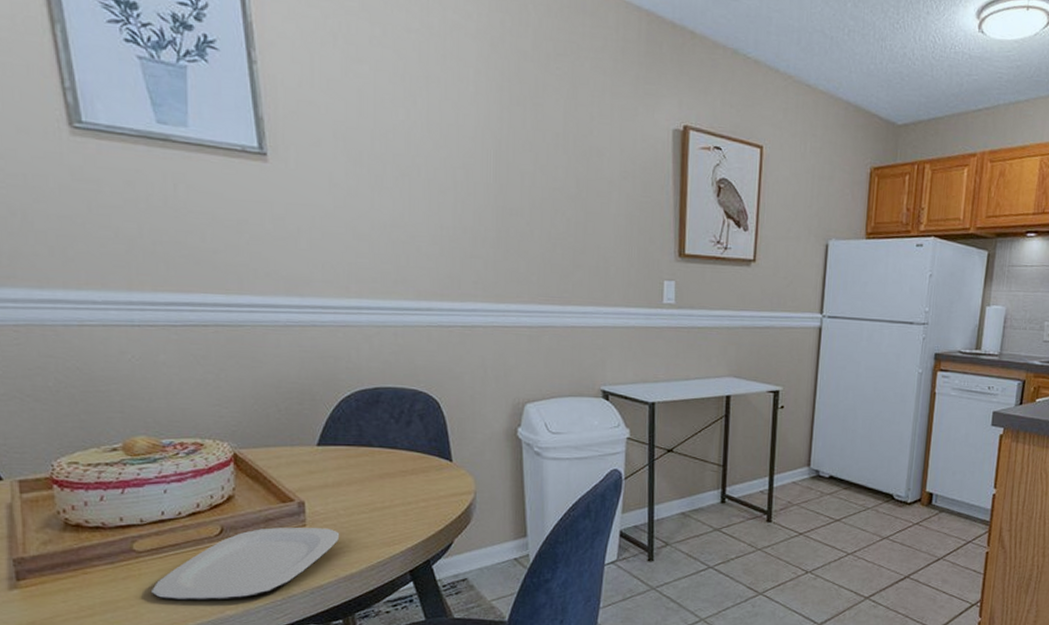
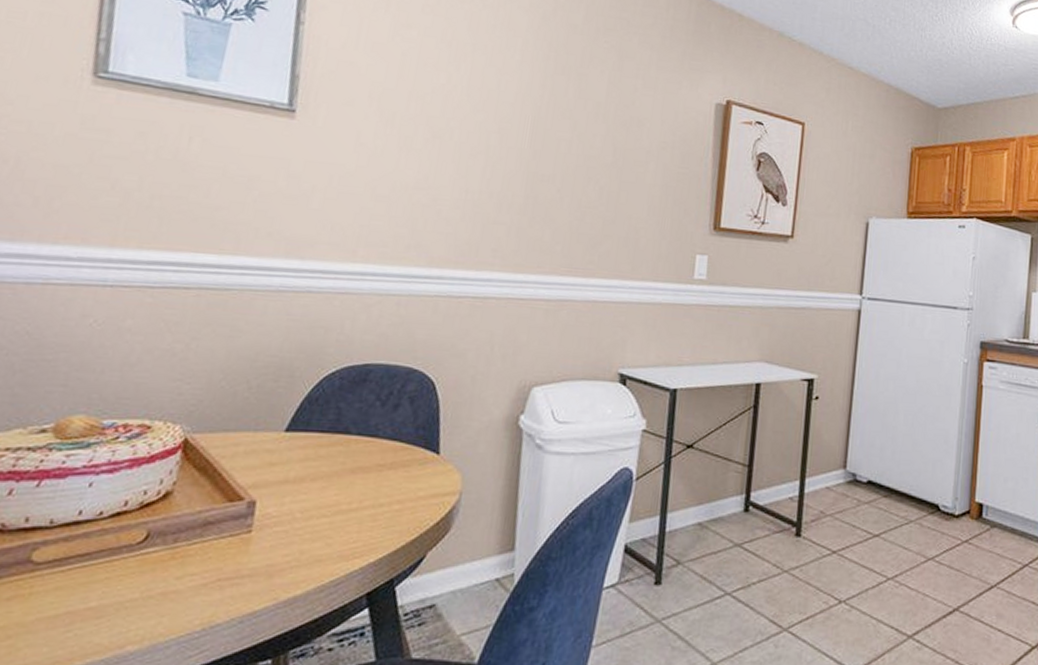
plate: present [150,527,340,601] -> none [37,534,291,631]

